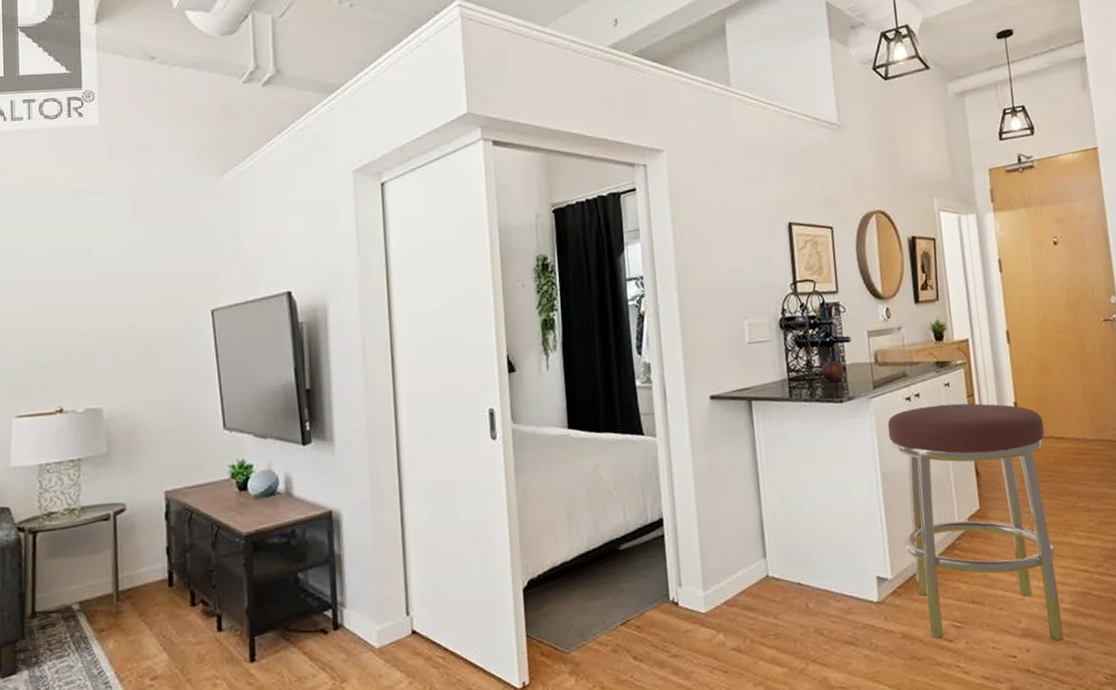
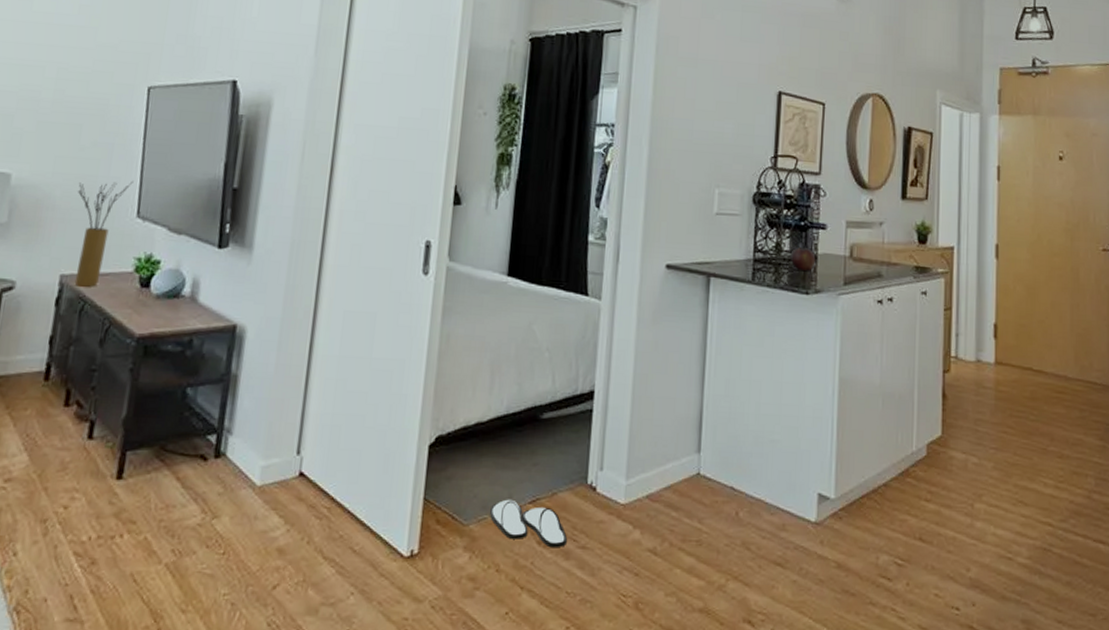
vase: none [166,397,215,499] -> present [74,180,134,287]
slippers: none [586,624,660,661] -> present [489,499,568,548]
bar stool: present [887,403,1064,641] -> none [852,313,1023,599]

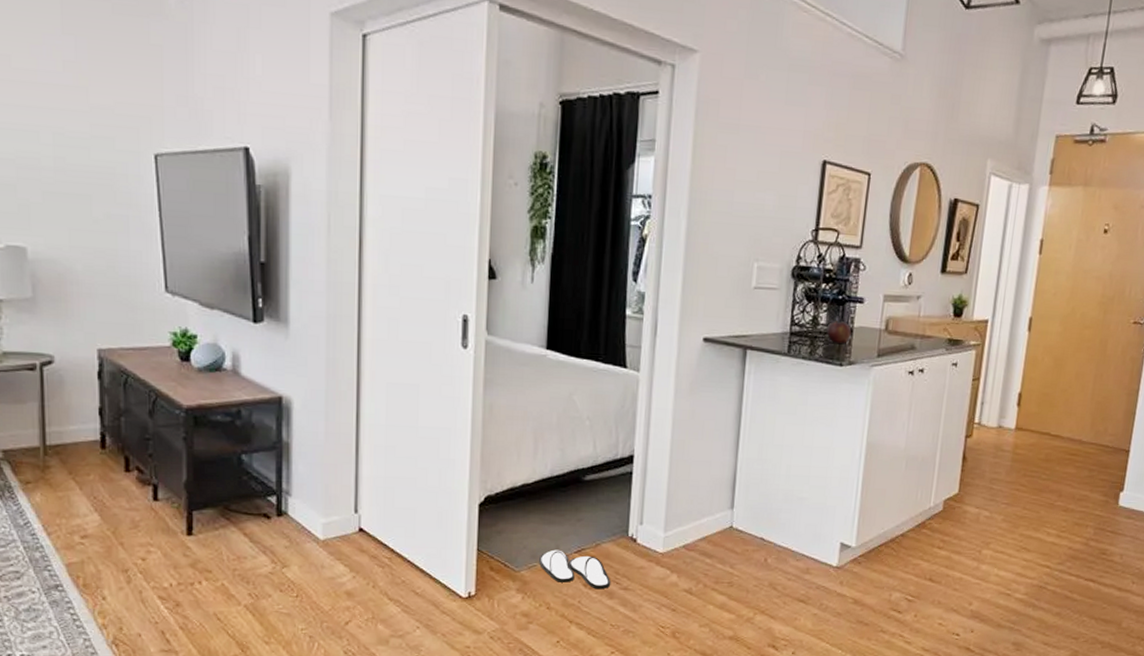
vase: present [74,180,134,287] -> none [100,254,156,361]

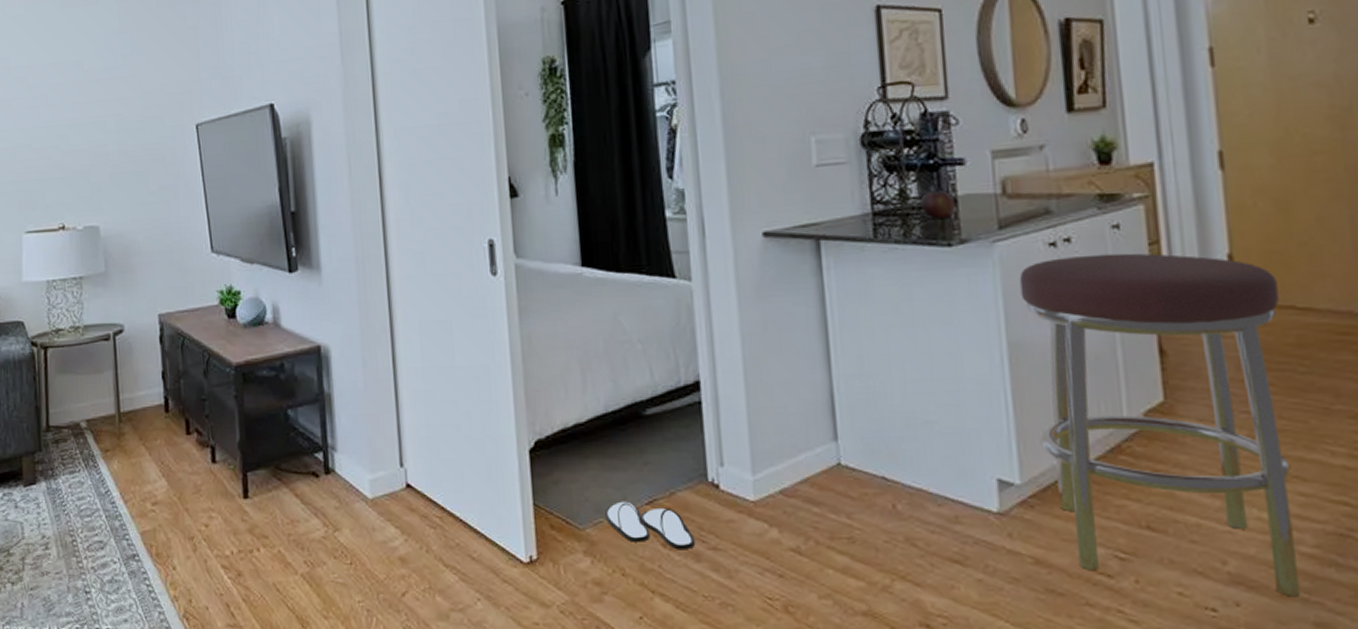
bar stool: none [873,383,1044,627] -> present [1019,253,1301,597]

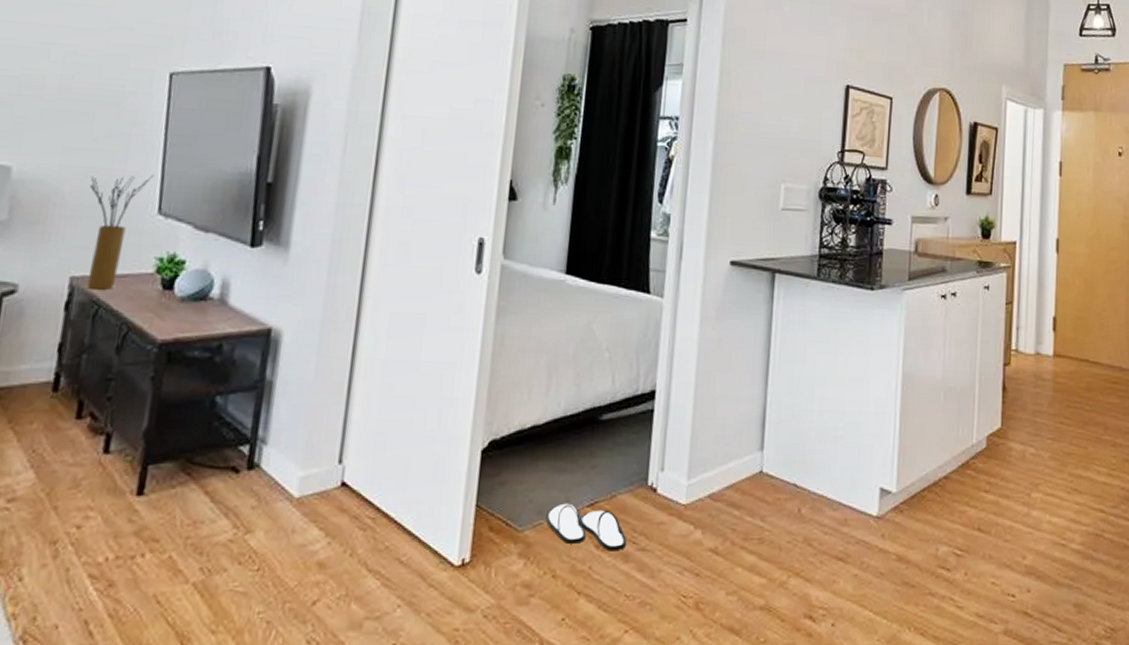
vase: none [156,217,202,323] -> present [87,174,154,290]
fruit: present [920,190,956,220] -> none [856,243,881,268]
bar stool: present [1019,253,1301,597] -> none [914,307,1080,584]

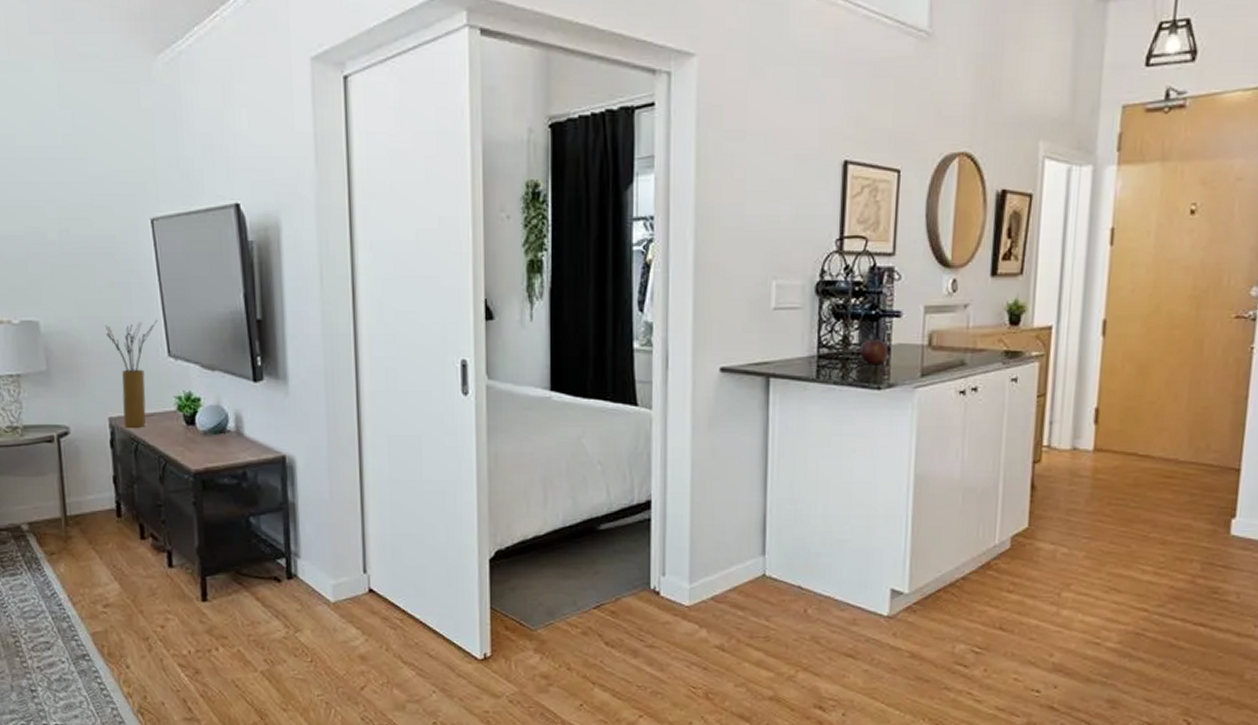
slippers: present [545,503,627,551] -> none [555,605,635,648]
fruit: none [856,243,881,268] -> present [859,339,889,365]

